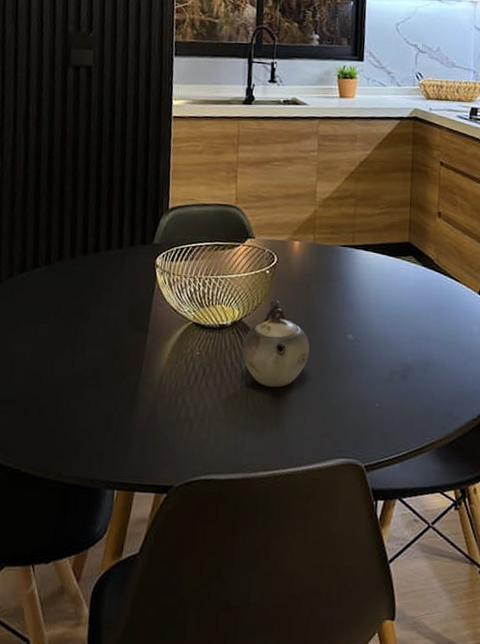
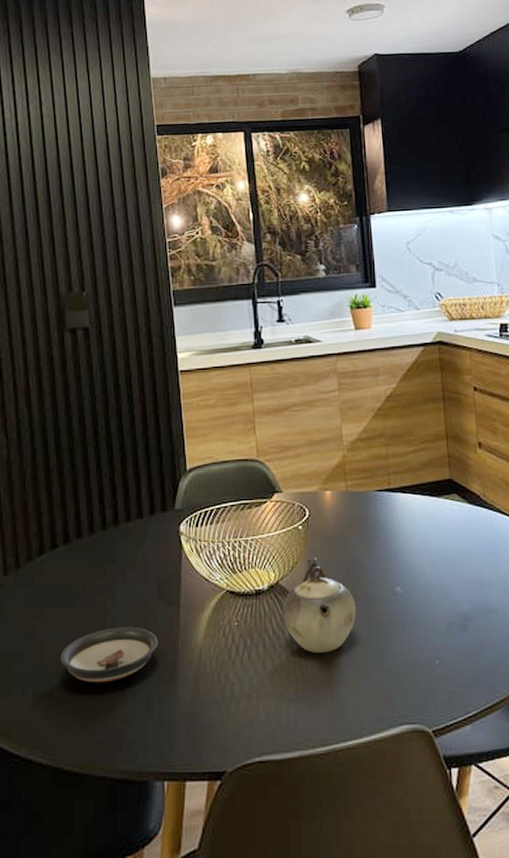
saucer: none [29,346,124,396] -> present [60,627,158,683]

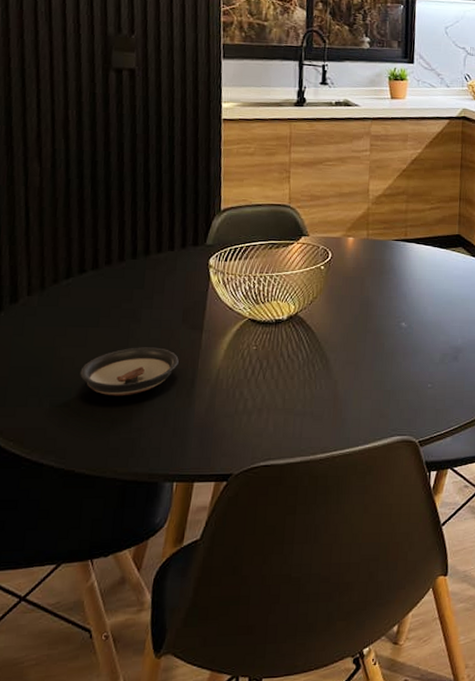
teapot: present [282,557,357,653] -> none [298,293,365,375]

